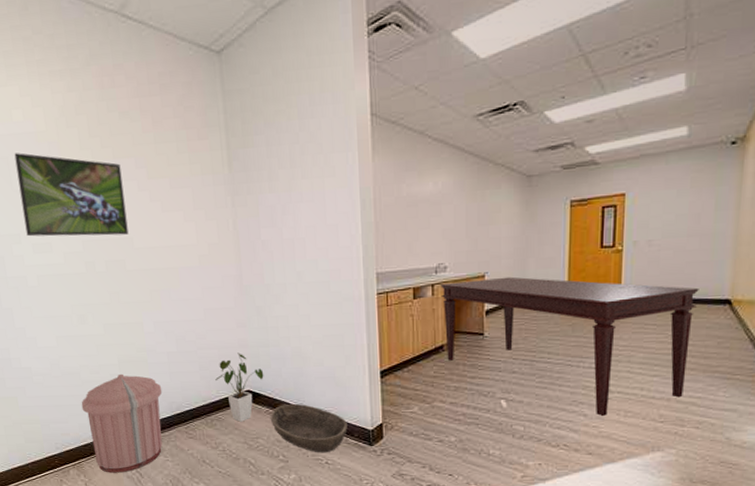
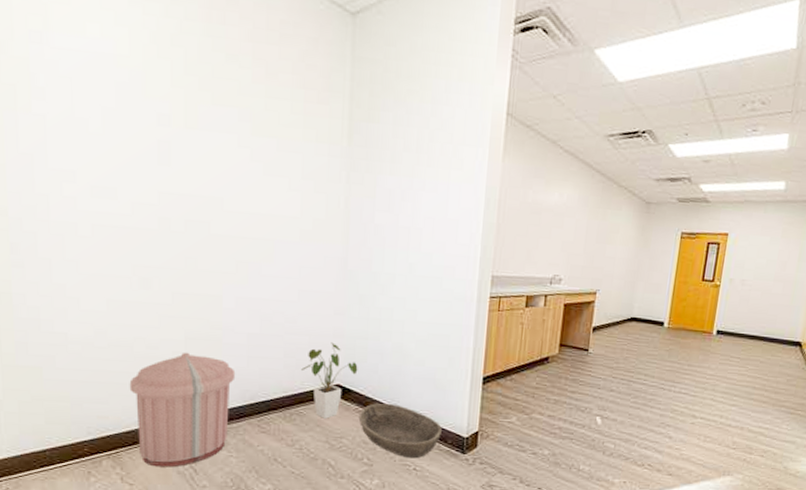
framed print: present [14,153,129,237] -> none [82,74,219,194]
dining table: present [440,276,699,417] -> none [551,295,778,440]

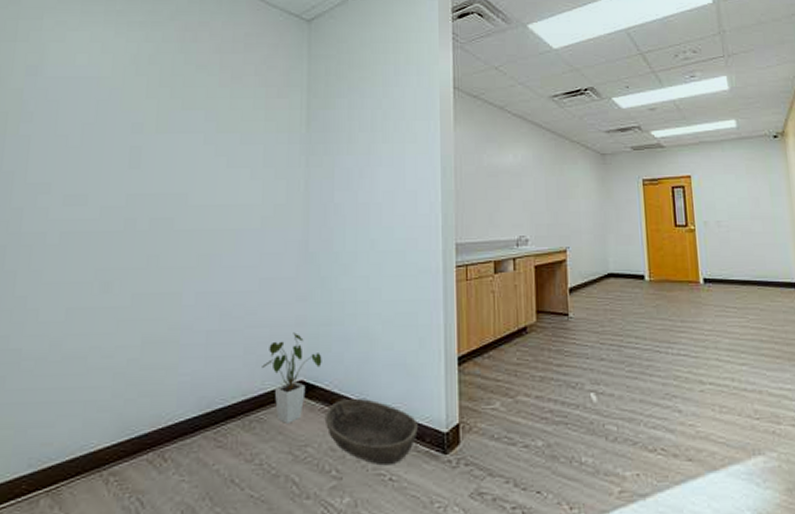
trash can: present [129,352,236,468] -> none [78,358,192,503]

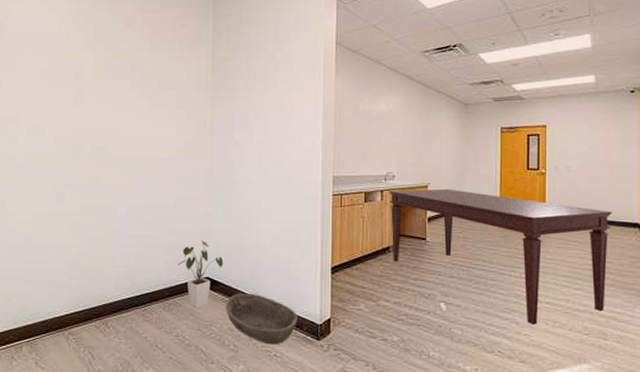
dining table: none [522,252,774,413] -> present [389,188,612,326]

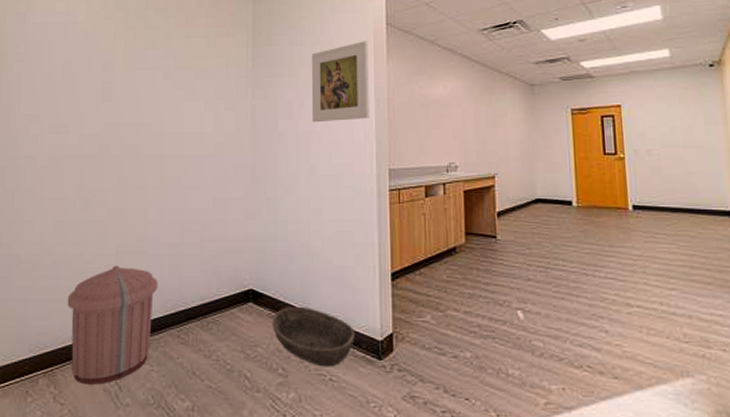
trash can: none [46,252,126,353] -> present [67,265,159,385]
house plant: present [177,240,224,308] -> none [217,246,269,326]
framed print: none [265,58,318,133] -> present [311,41,369,123]
dining table: present [389,188,612,326] -> none [452,179,704,334]

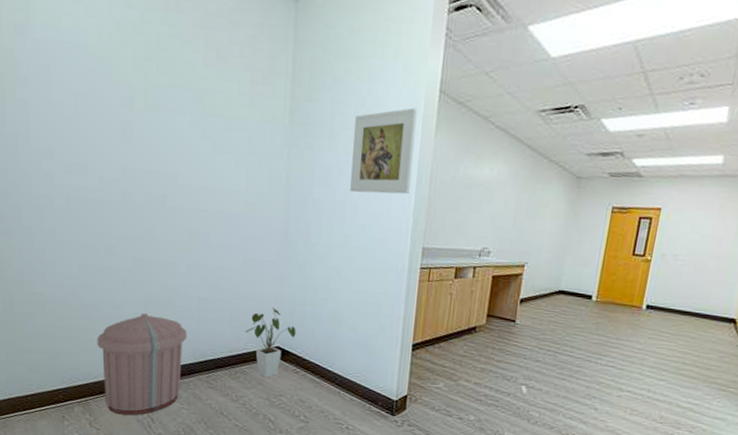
house plant: none [217,246,269,326] -> present [245,307,296,378]
basket: present [272,306,355,367] -> none [296,365,373,418]

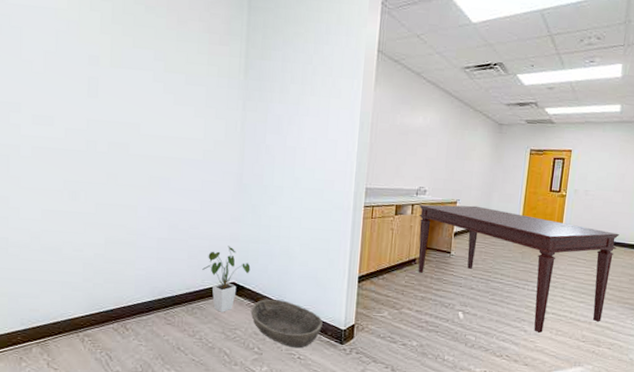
trash can: present [97,312,188,416] -> none [57,254,147,355]
basket: none [296,365,373,418] -> present [250,298,323,349]
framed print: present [350,108,418,195] -> none [299,65,359,141]
dining table: none [478,267,711,412] -> present [418,204,619,334]

